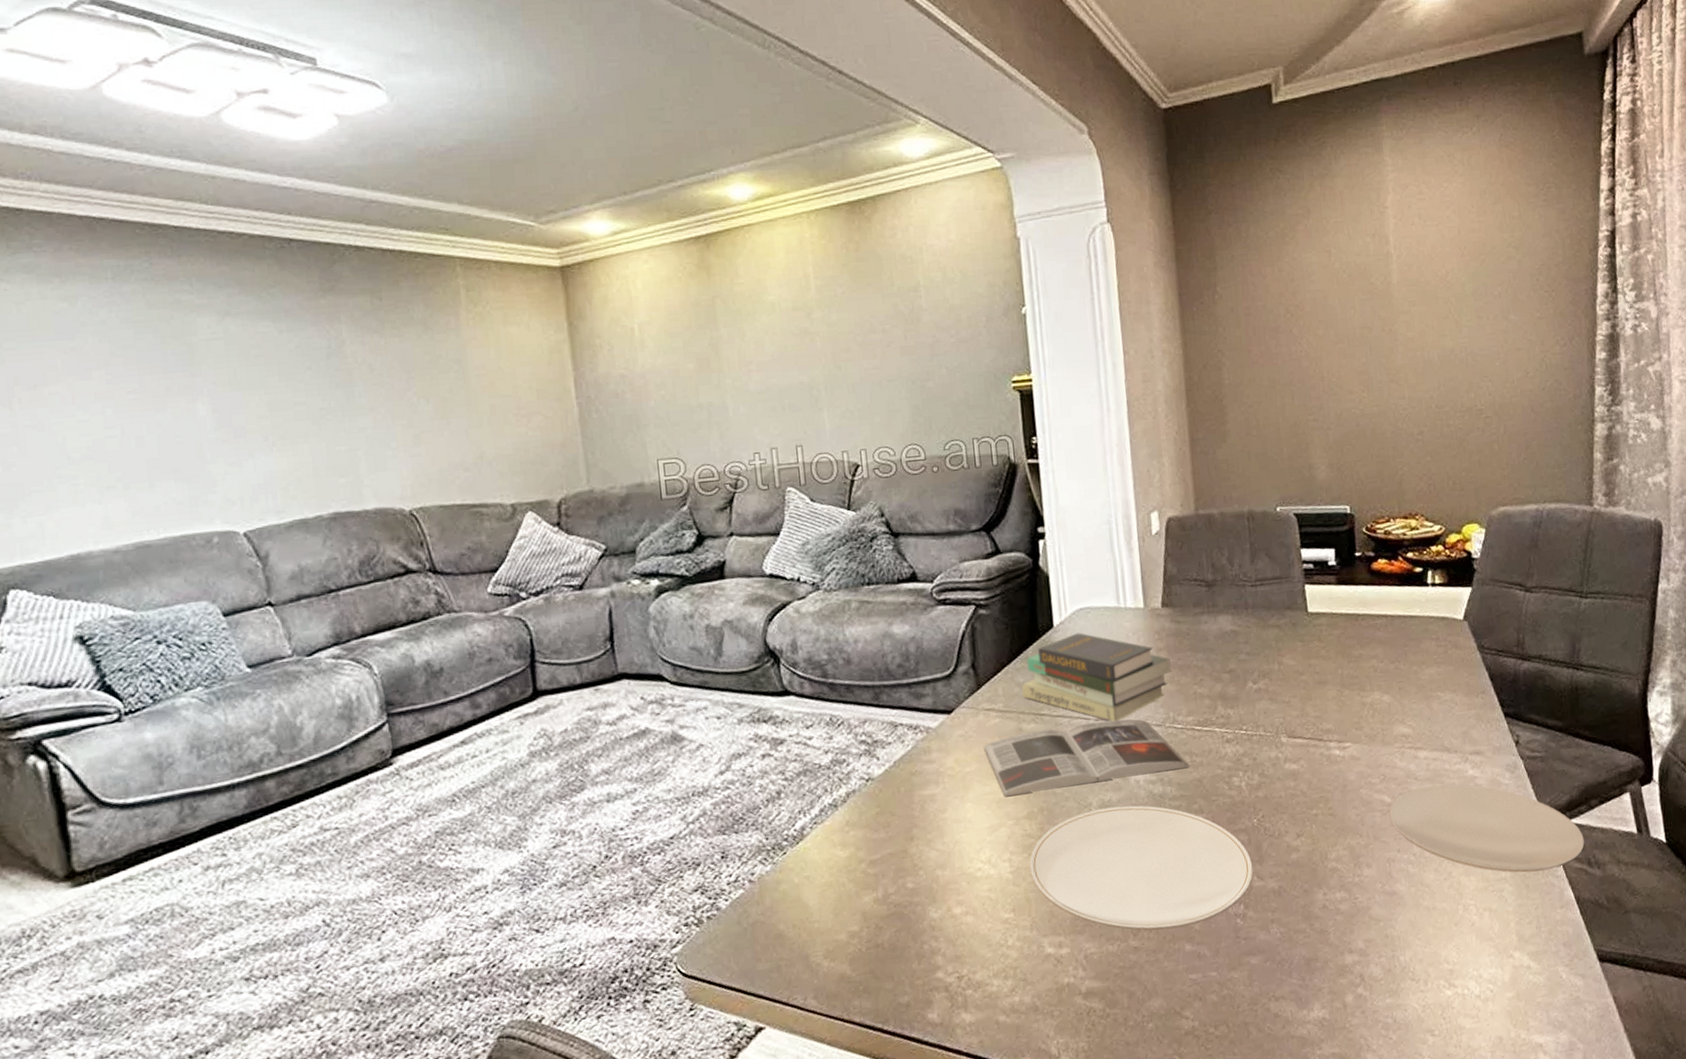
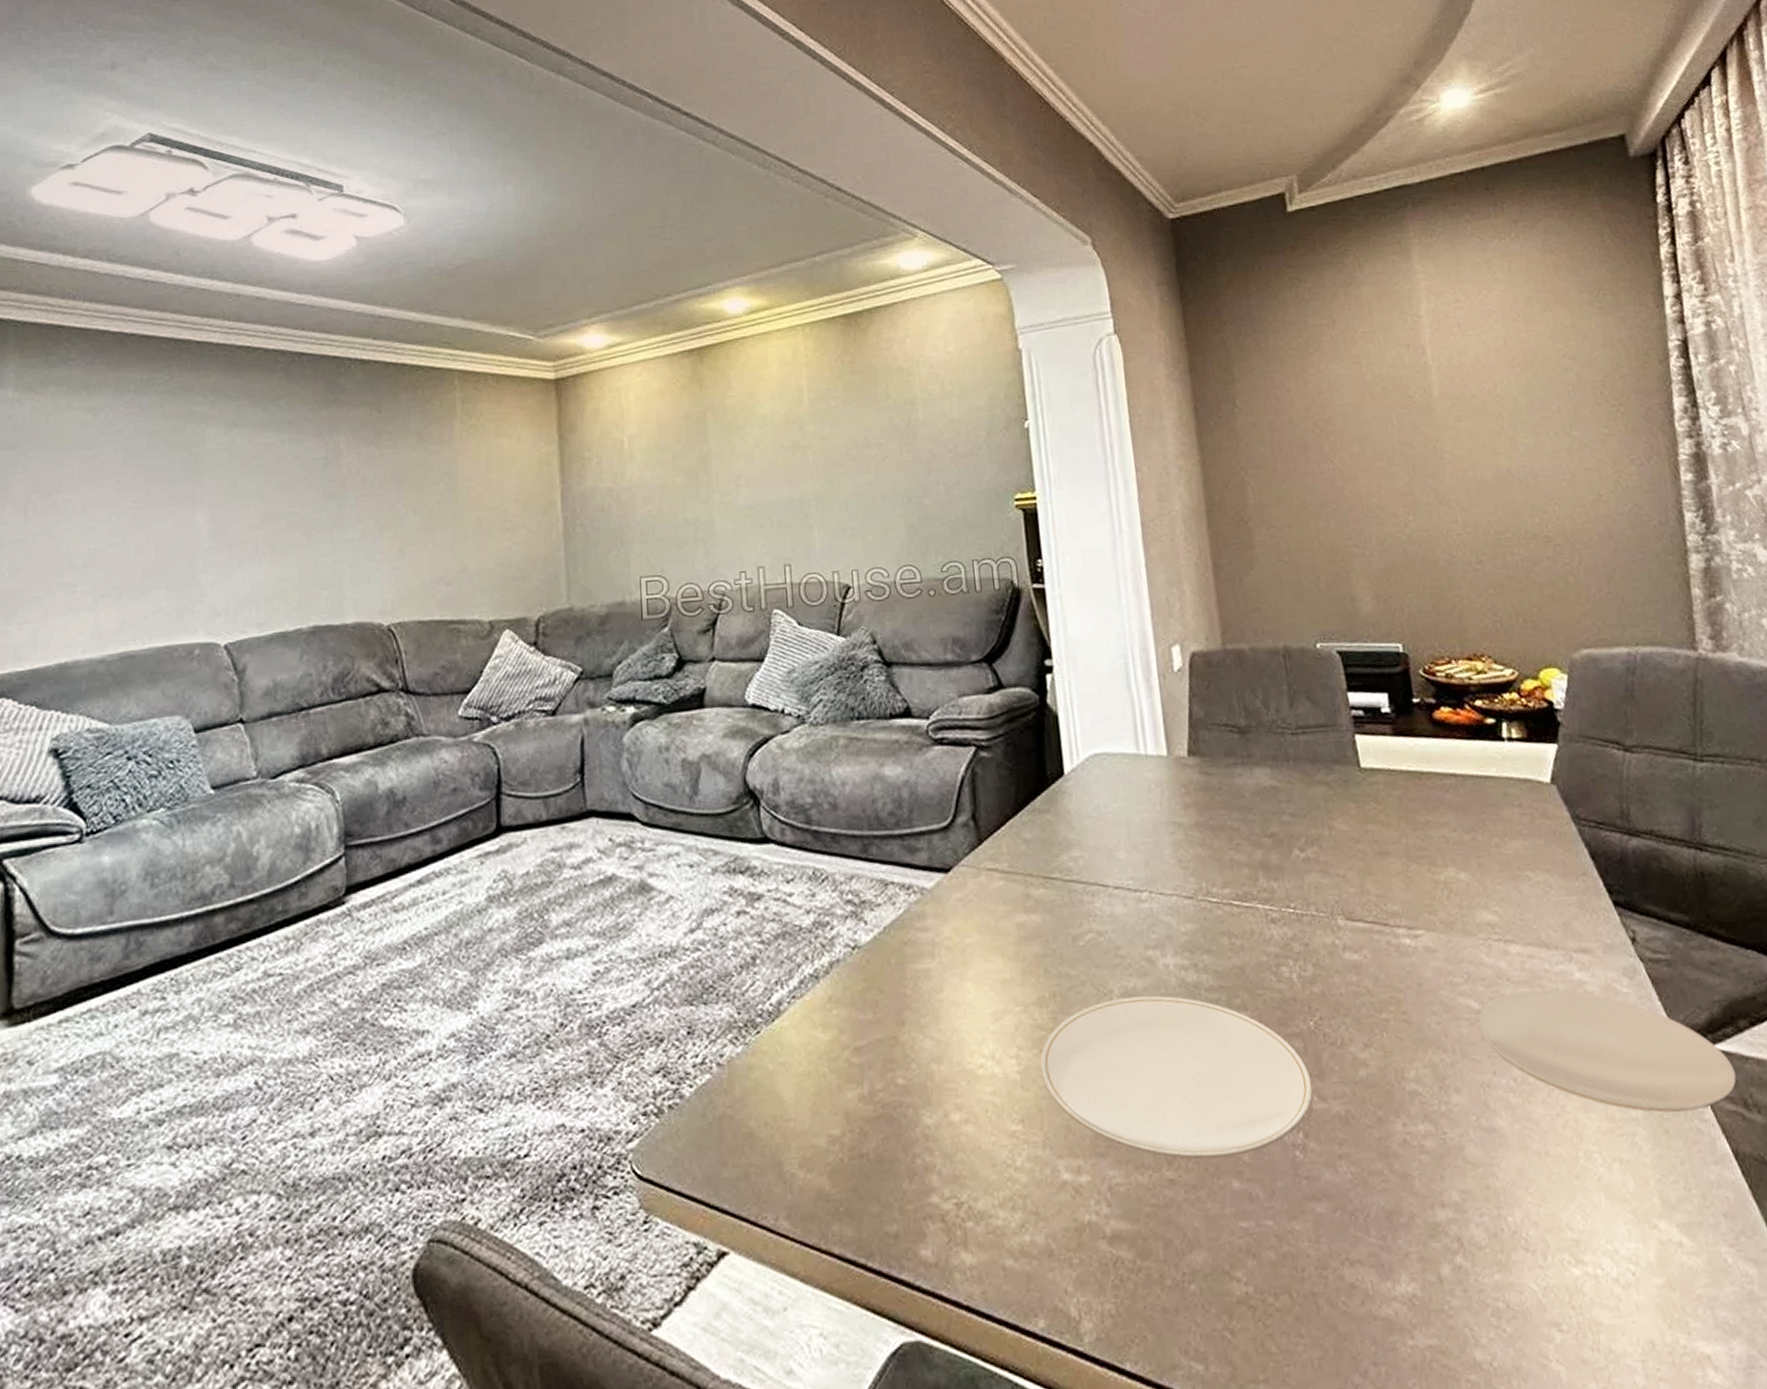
magazine: present [984,719,1190,796] -> none [986,888,1229,976]
books: present [1022,633,1171,722] -> none [1029,782,1202,891]

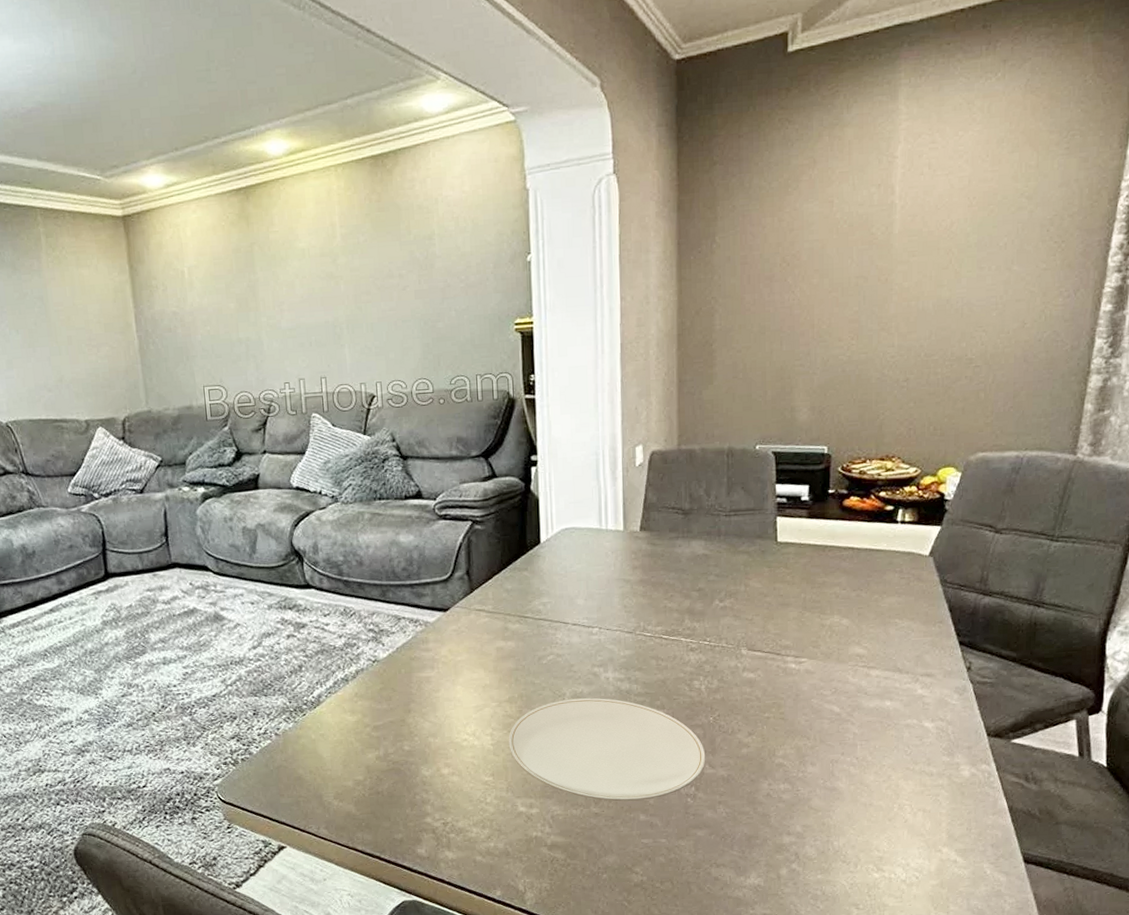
plate: present [1477,989,1737,1113] -> none [837,700,1024,782]

